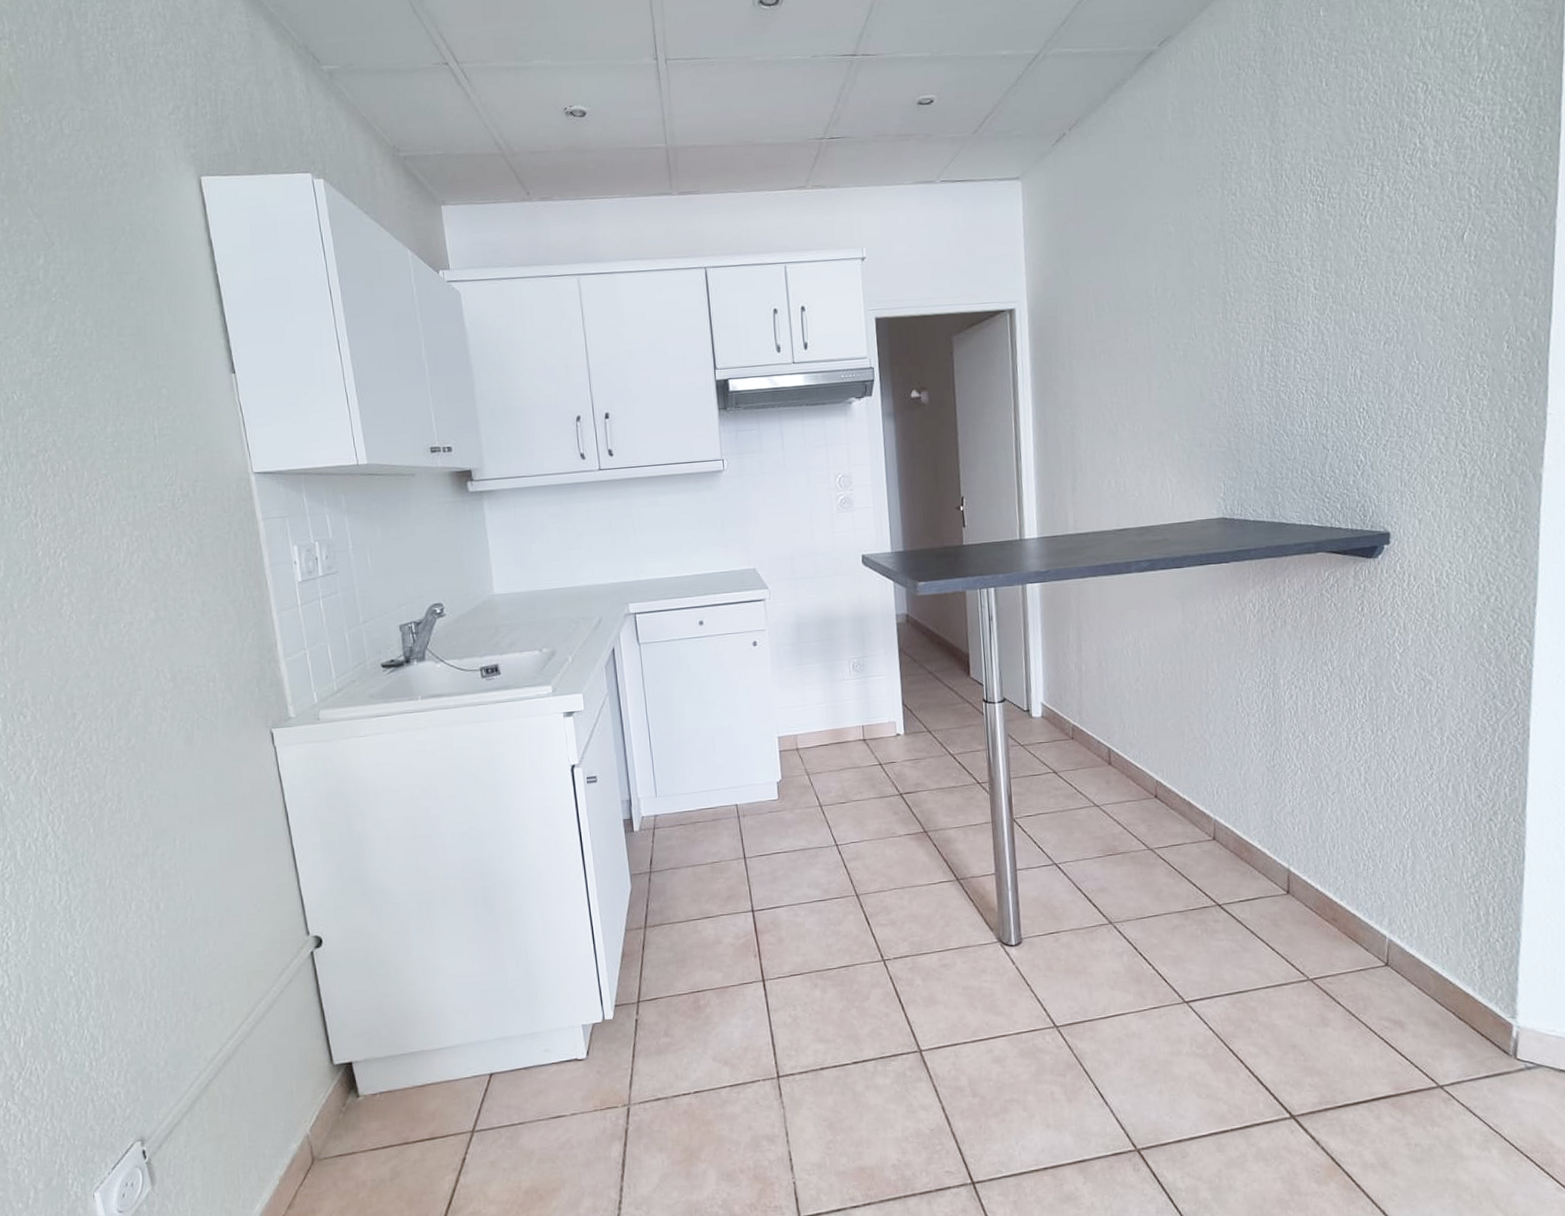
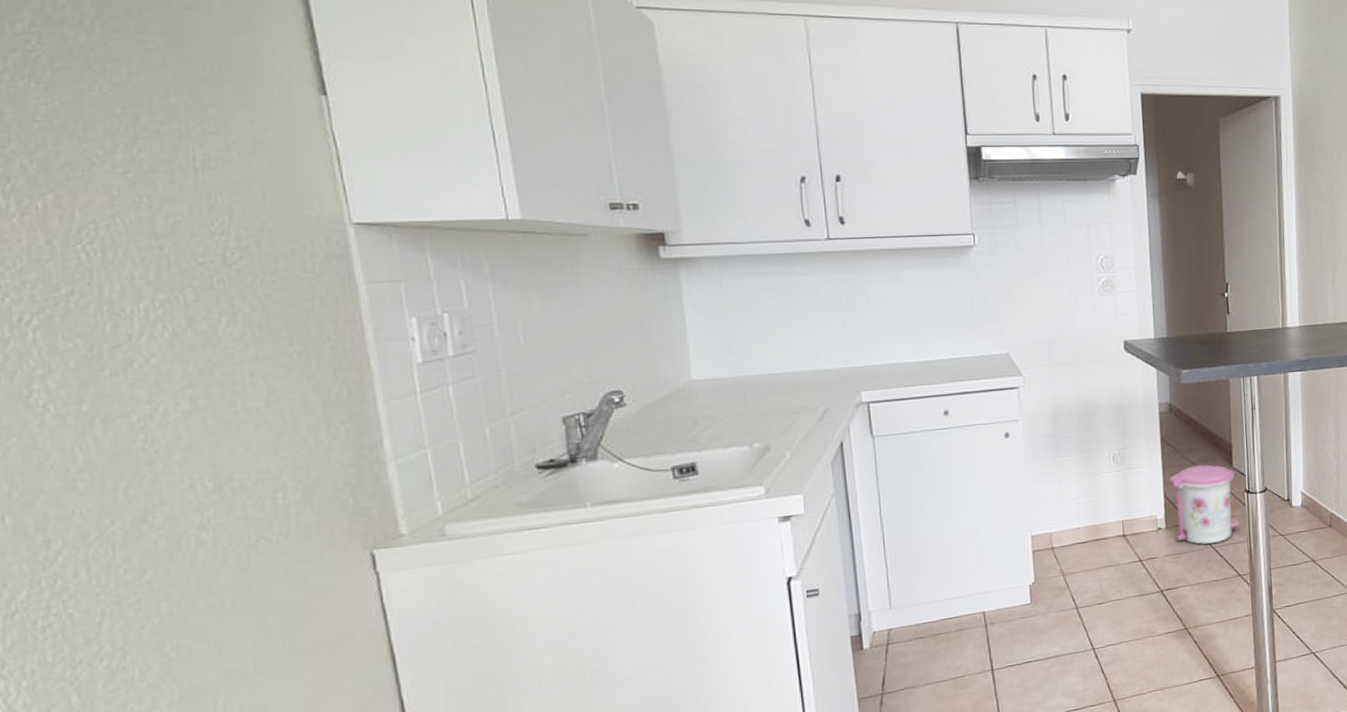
trash can: none [906,674,978,752] -> present [1168,464,1240,545]

